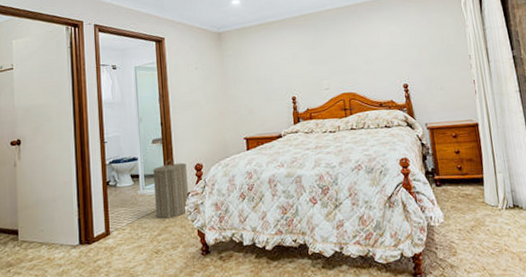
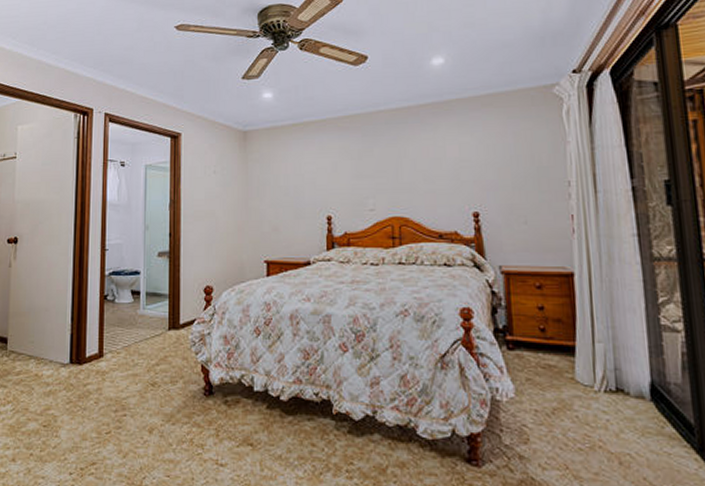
laundry hamper: present [152,159,189,219] -> none [155,277,195,347]

